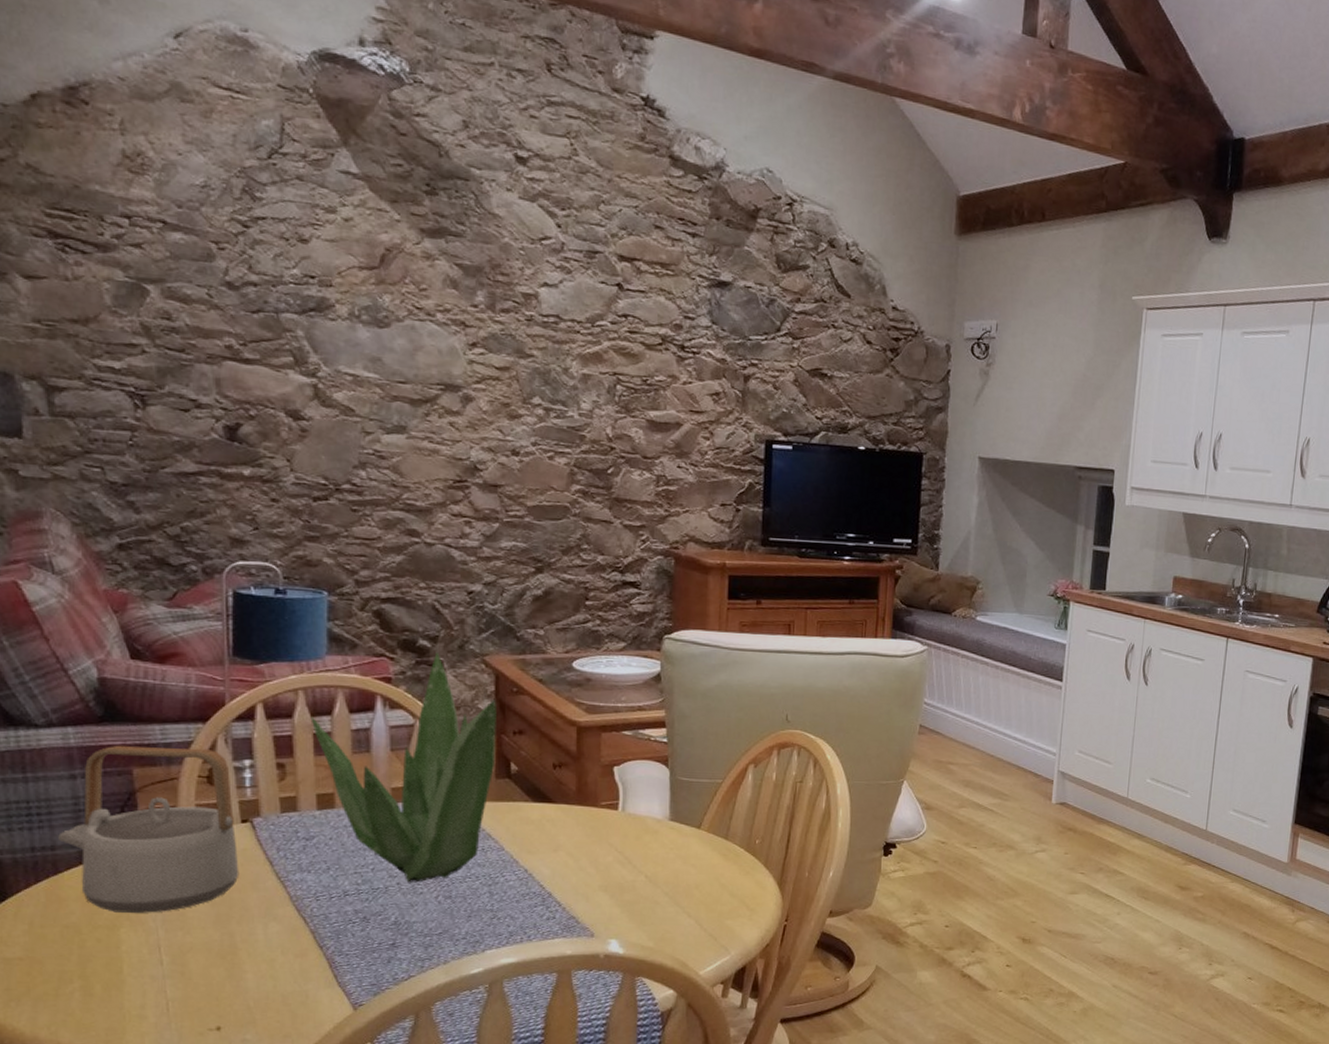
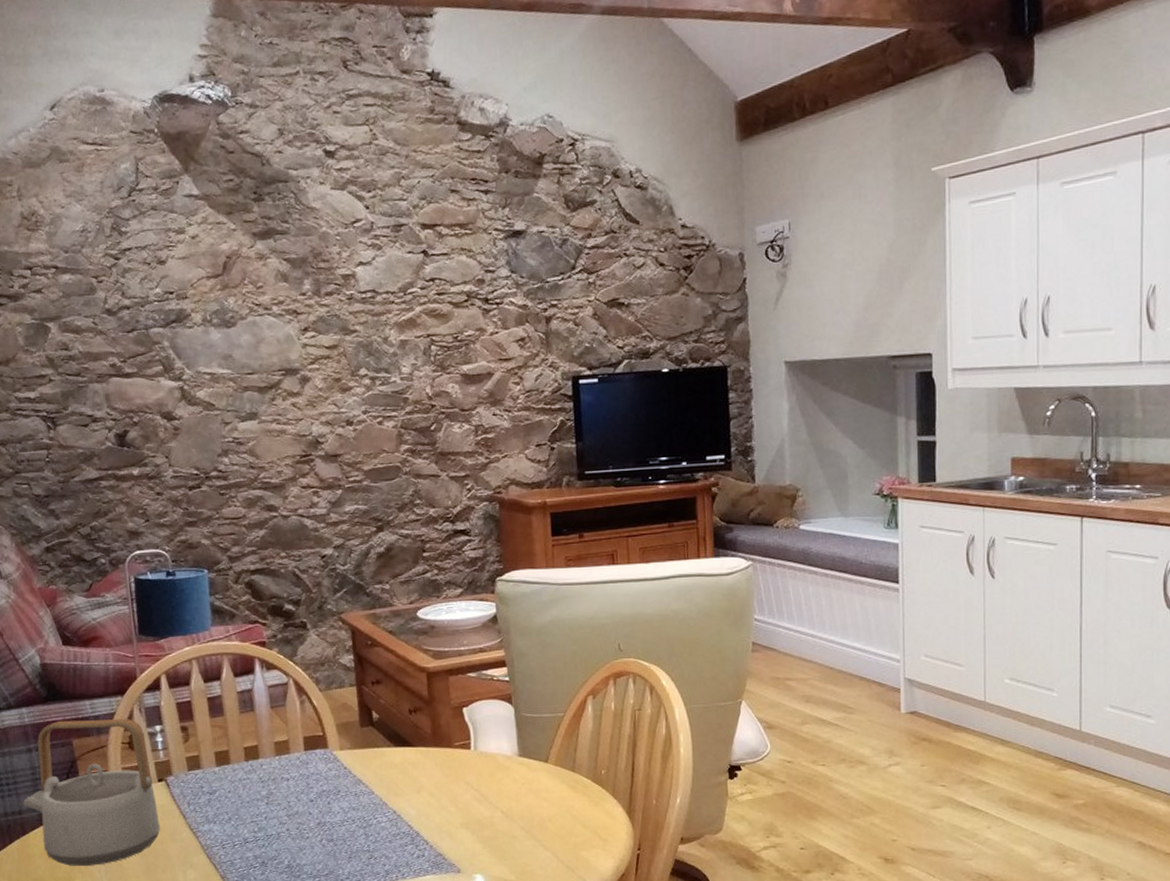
plant: present [310,652,496,883] -> none [204,615,359,828]

